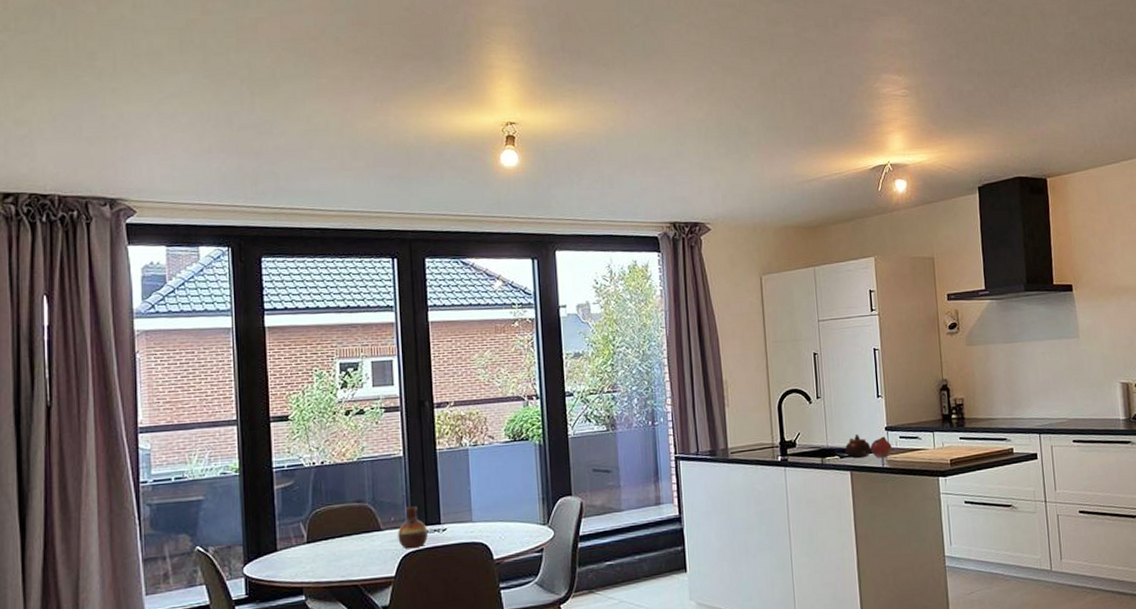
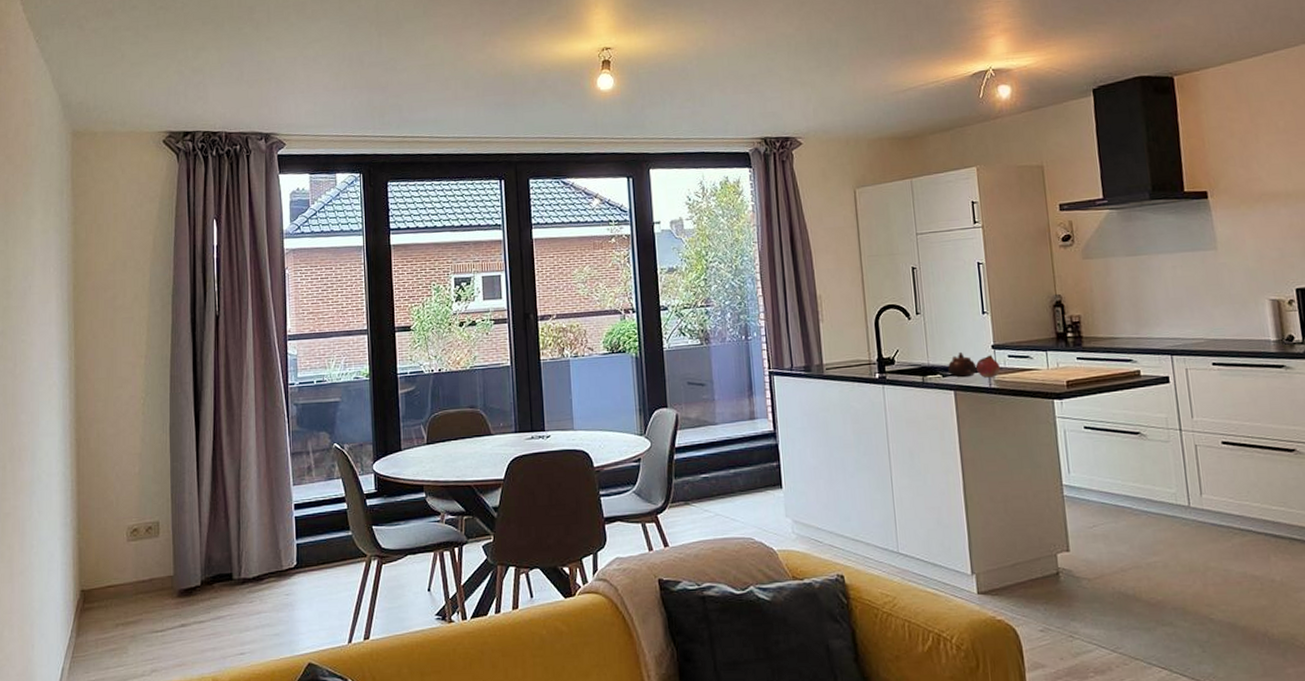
vase: present [398,506,428,548] -> none [506,413,533,453]

